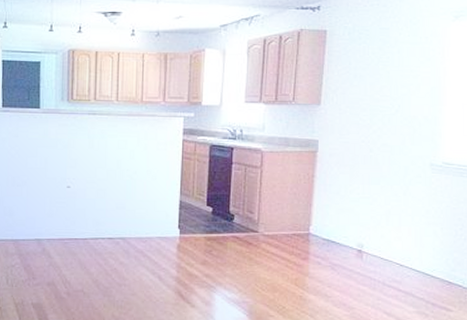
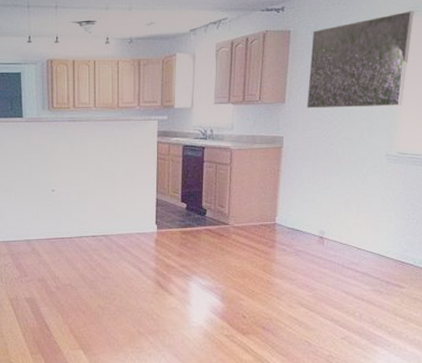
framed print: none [344,15,458,114] -> present [307,11,414,109]

